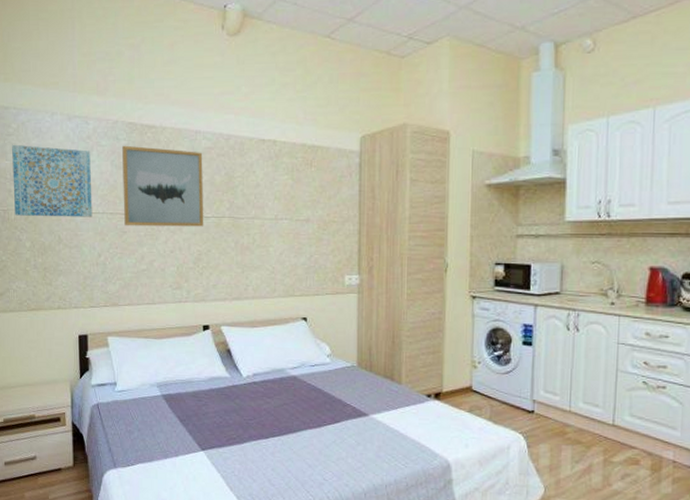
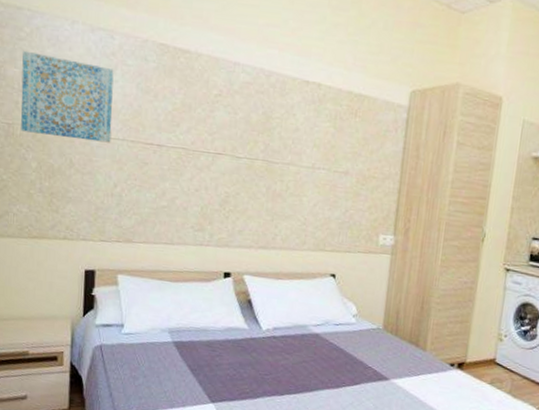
wall art: present [121,145,204,227] -> none [146,67,240,167]

